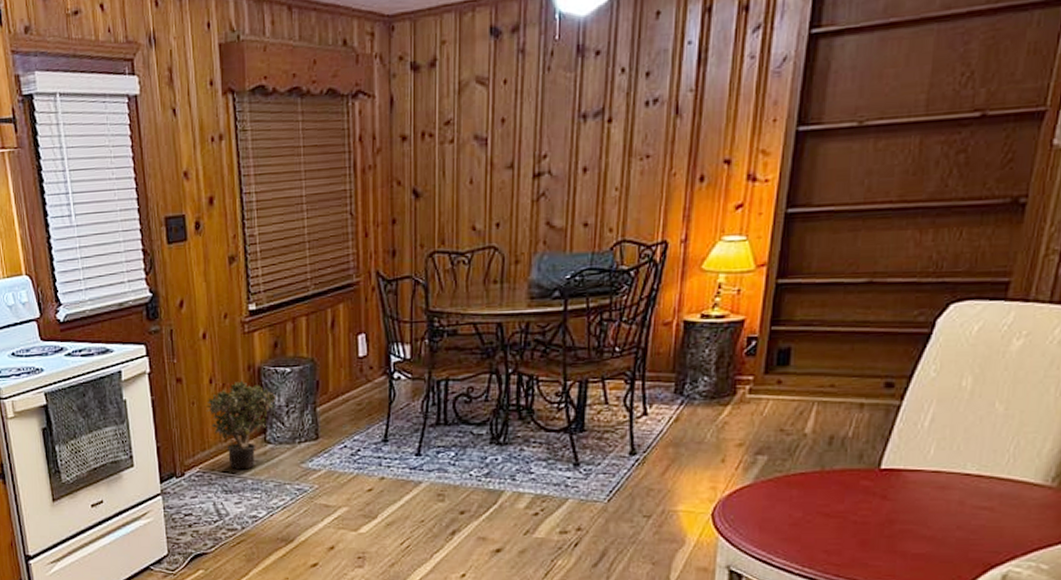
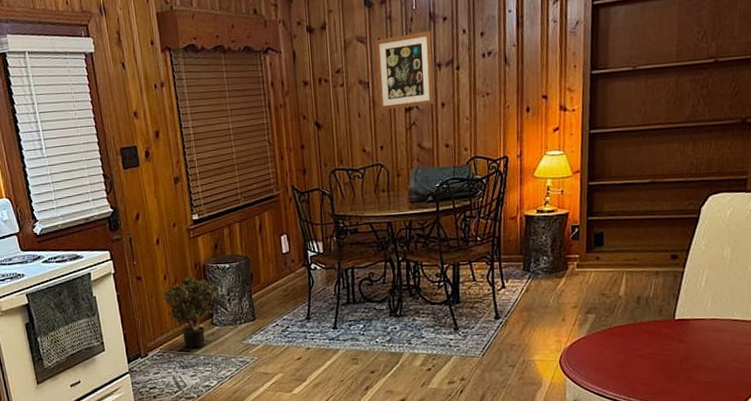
wall art: none [498,69,577,176] -> present [374,31,434,111]

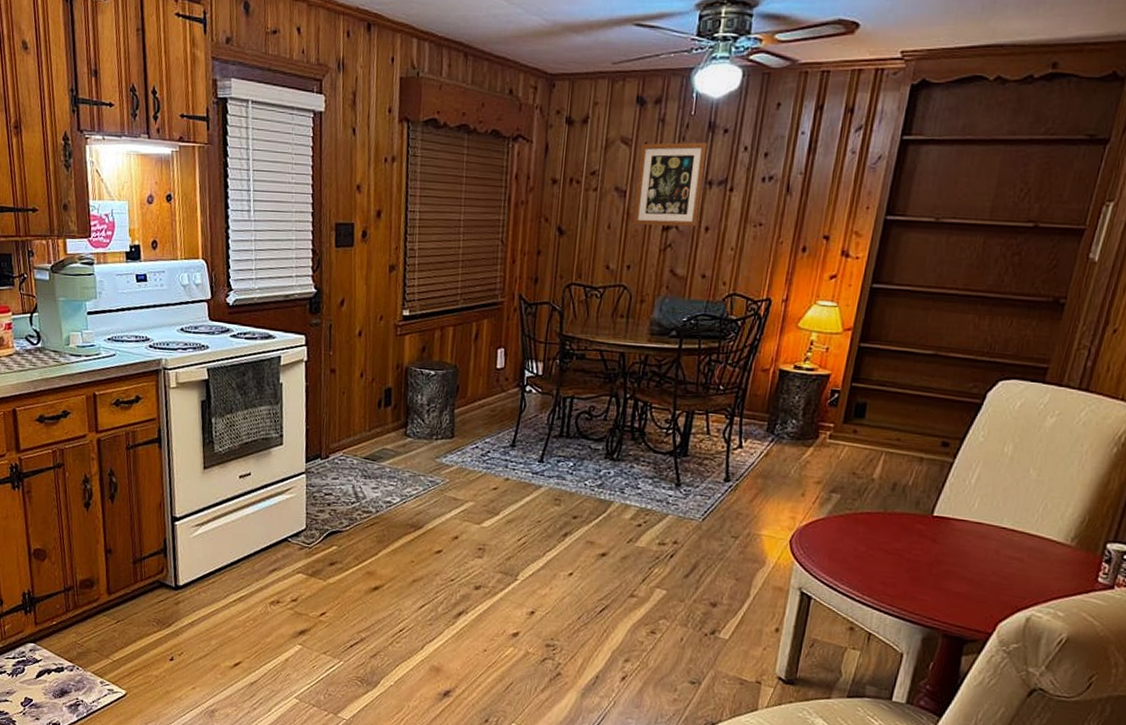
potted plant: present [162,275,219,349] -> none [354,377,420,459]

